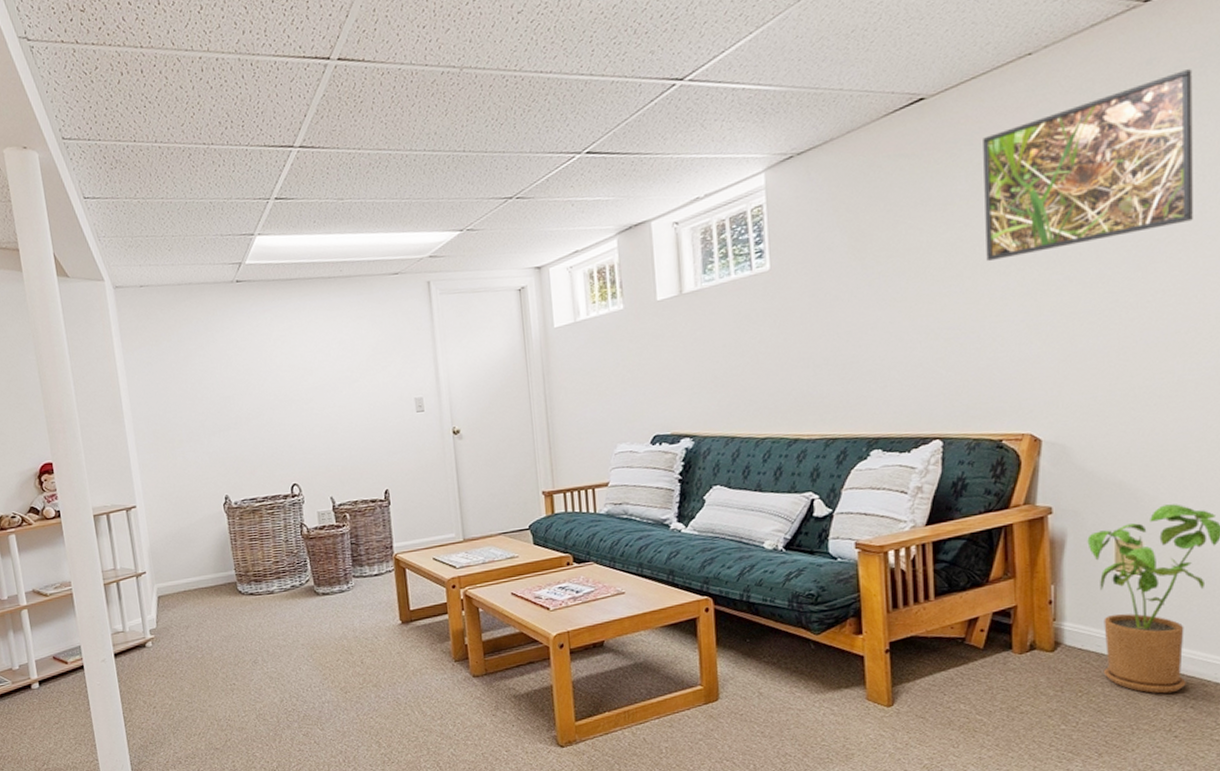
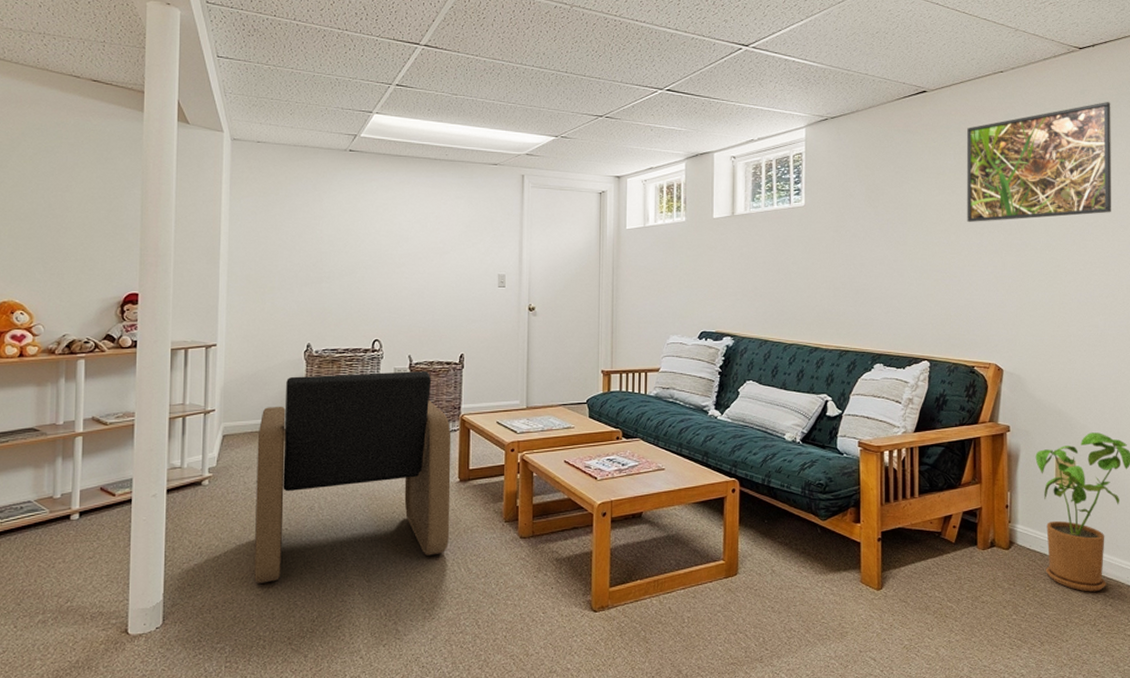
armchair: none [191,512,399,738] -> present [254,371,451,583]

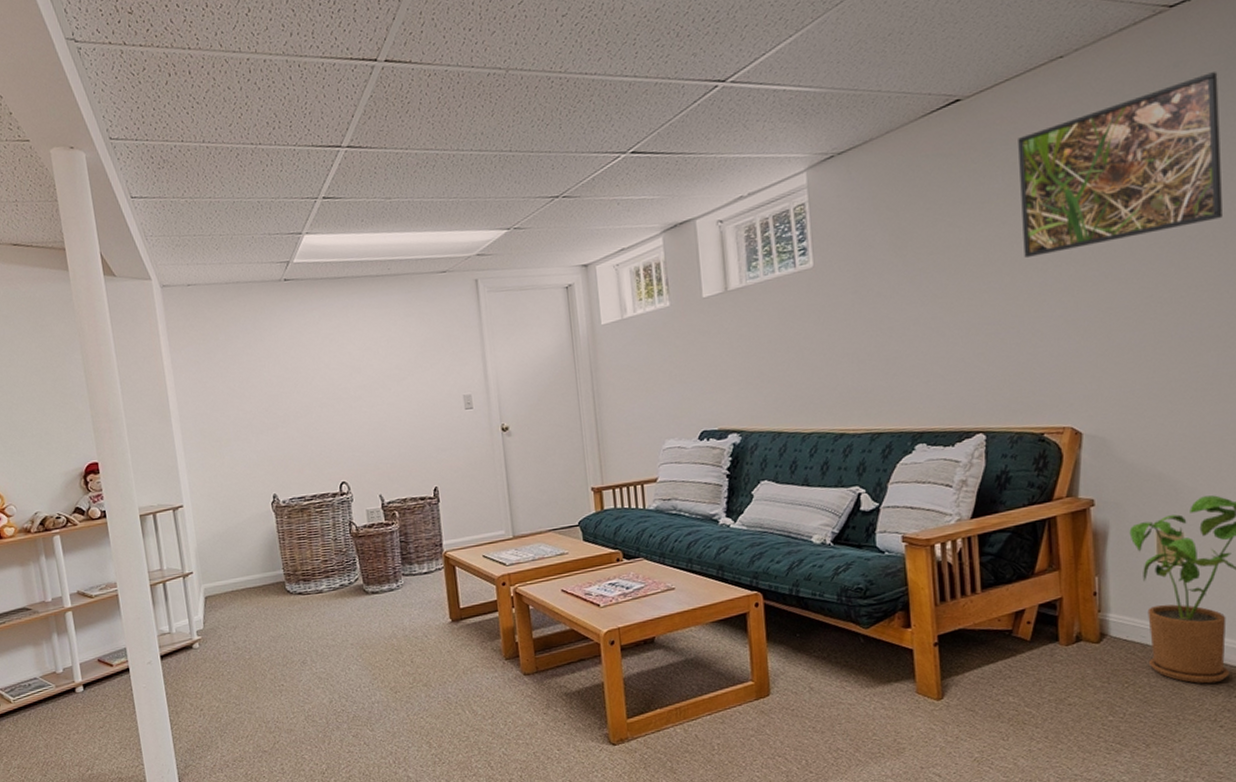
armchair: present [254,371,451,583] -> none [239,509,449,740]

